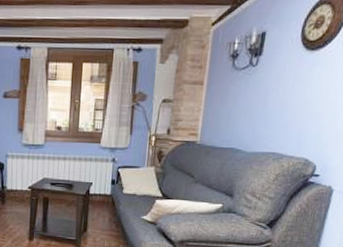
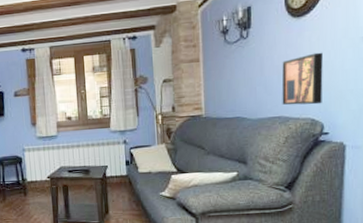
wall art: none [279,90,329,145] -> present [281,52,323,105]

